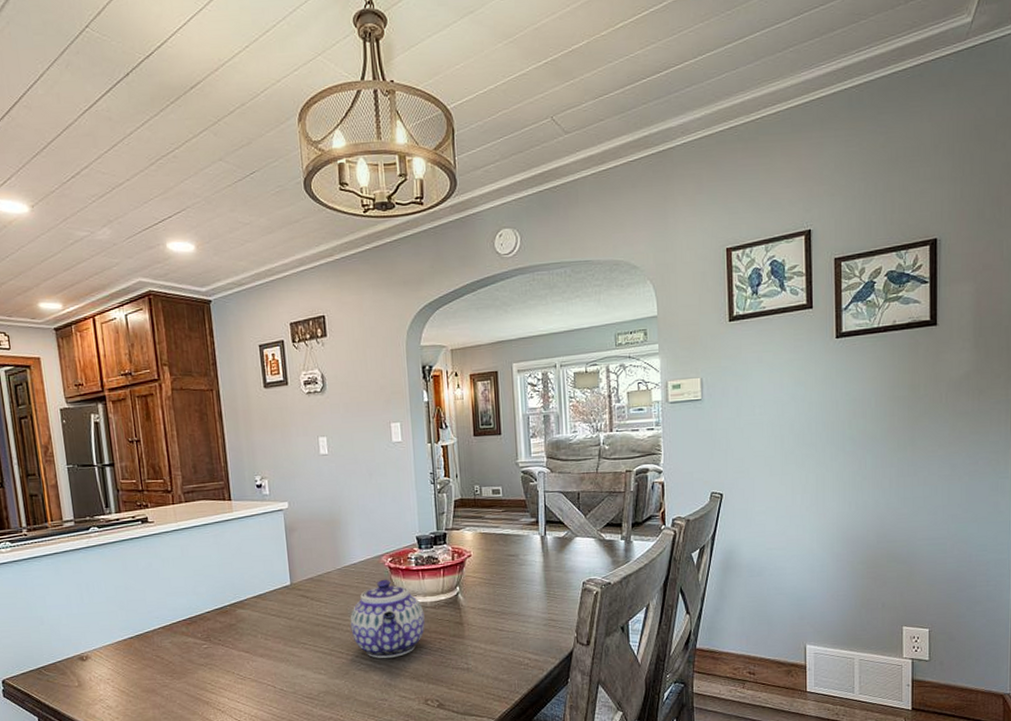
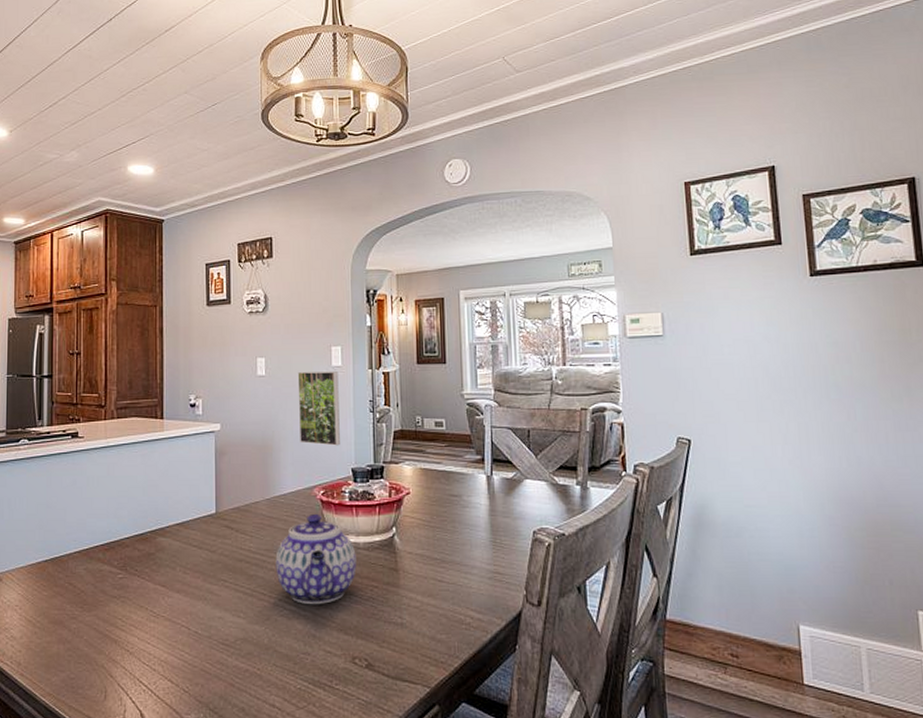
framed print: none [359,447,404,517] -> present [297,371,340,446]

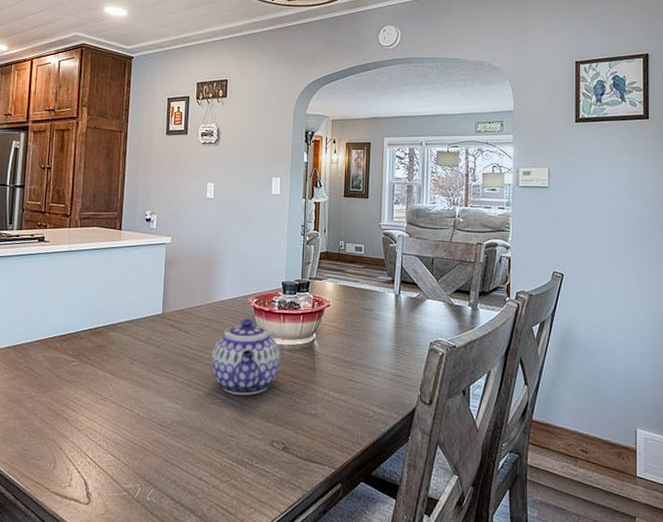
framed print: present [297,371,340,446] -> none [239,196,277,262]

